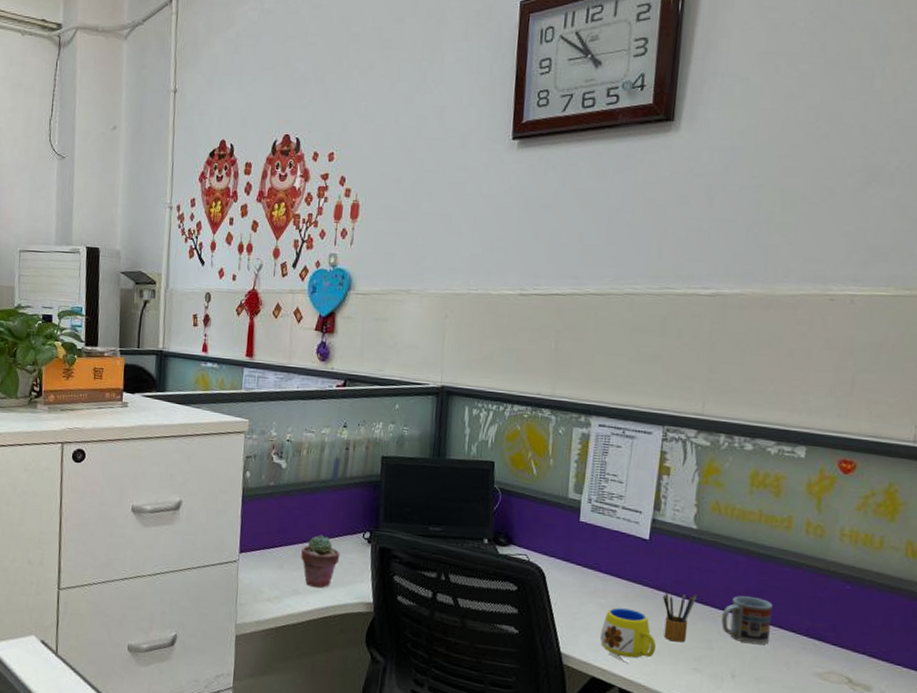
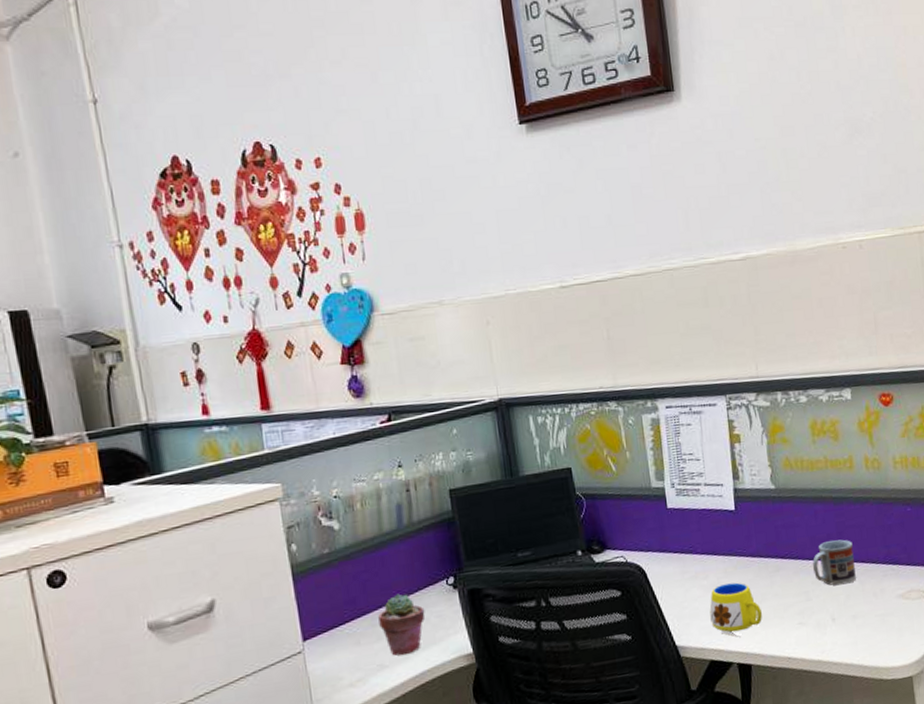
pencil box: present [663,592,697,643] -> none [759,551,788,603]

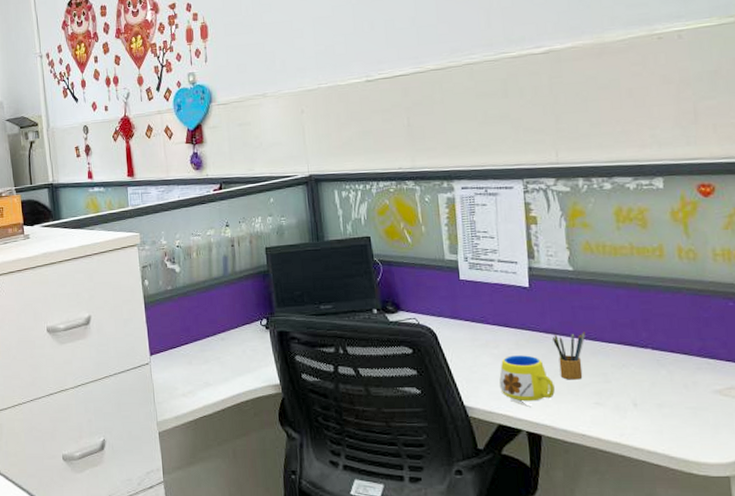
potted succulent: present [378,593,426,656] -> none [206,328,243,378]
pencil box: none [759,551,788,603] -> present [553,331,585,380]
cup: present [813,539,857,586] -> none [613,327,665,372]

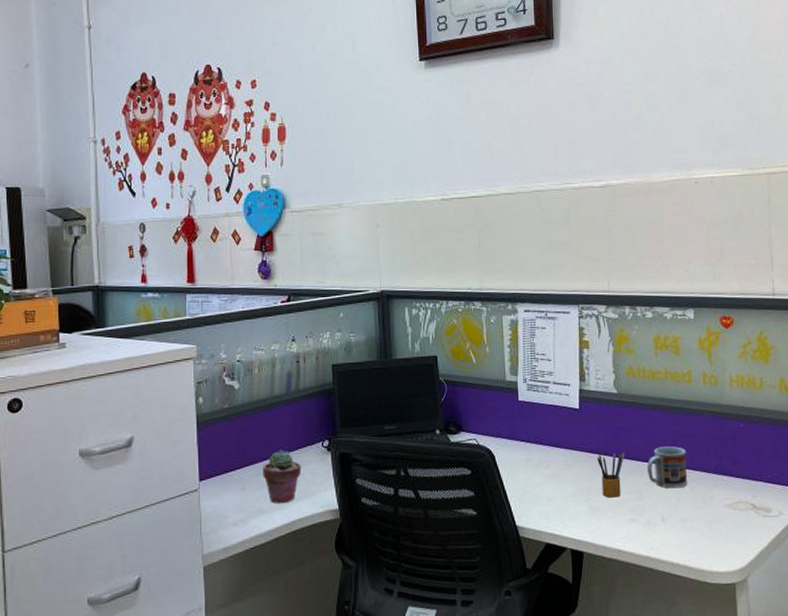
potted succulent: none [206,328,243,378] -> present [263,450,302,504]
mug: present [499,355,555,408] -> none [549,474,597,526]
cup: none [613,327,665,372] -> present [647,446,688,489]

